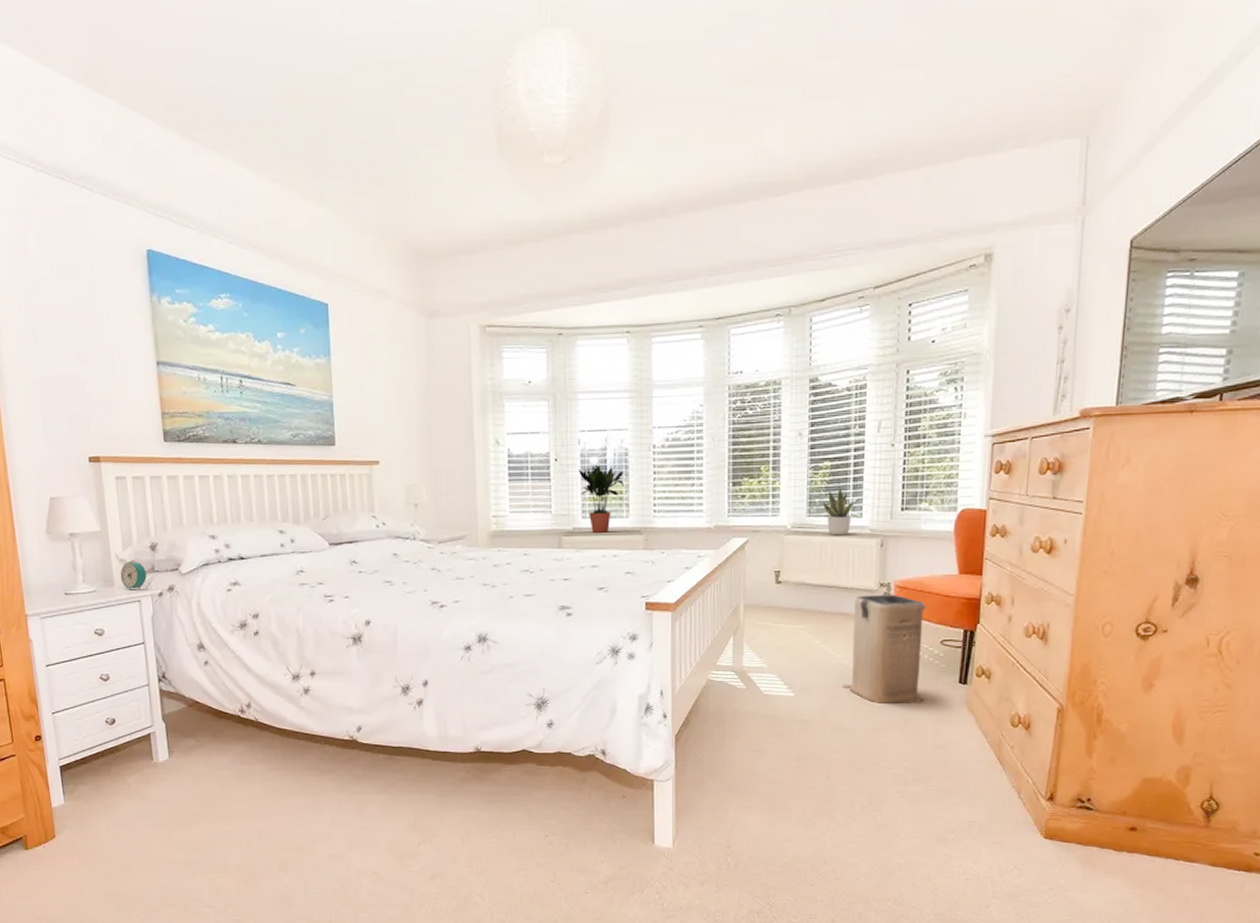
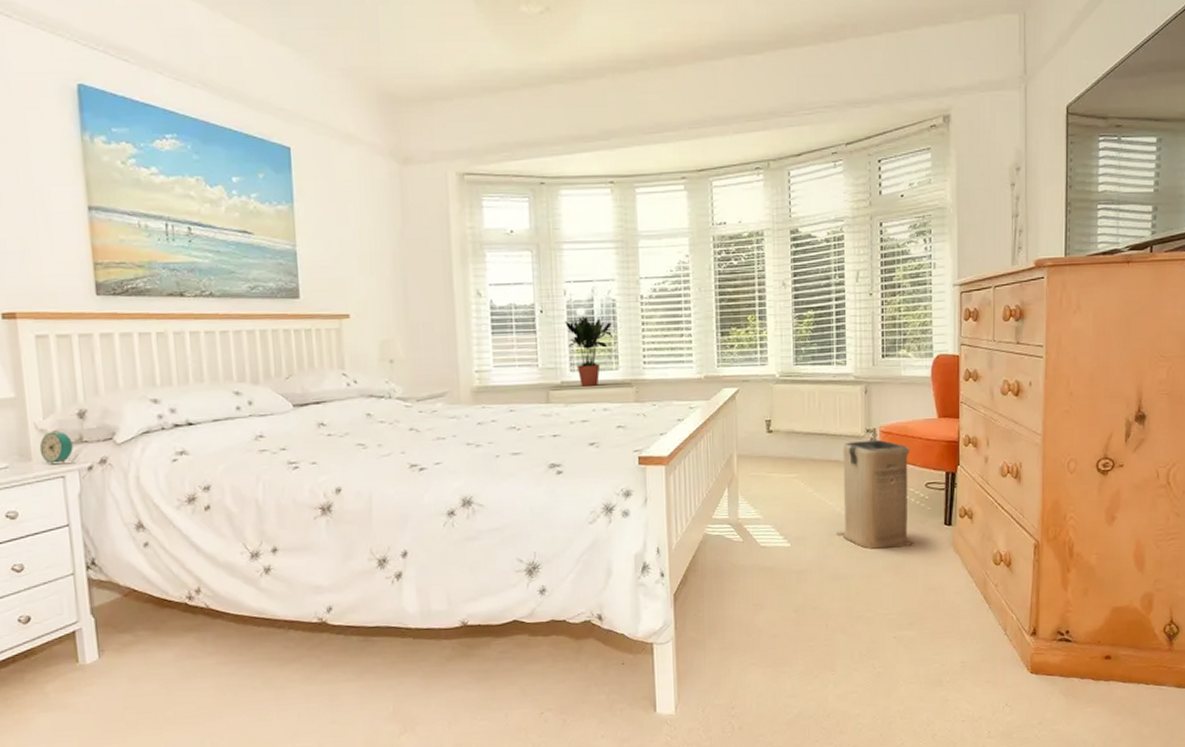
potted plant: present [823,488,857,536] -> none [809,336,841,384]

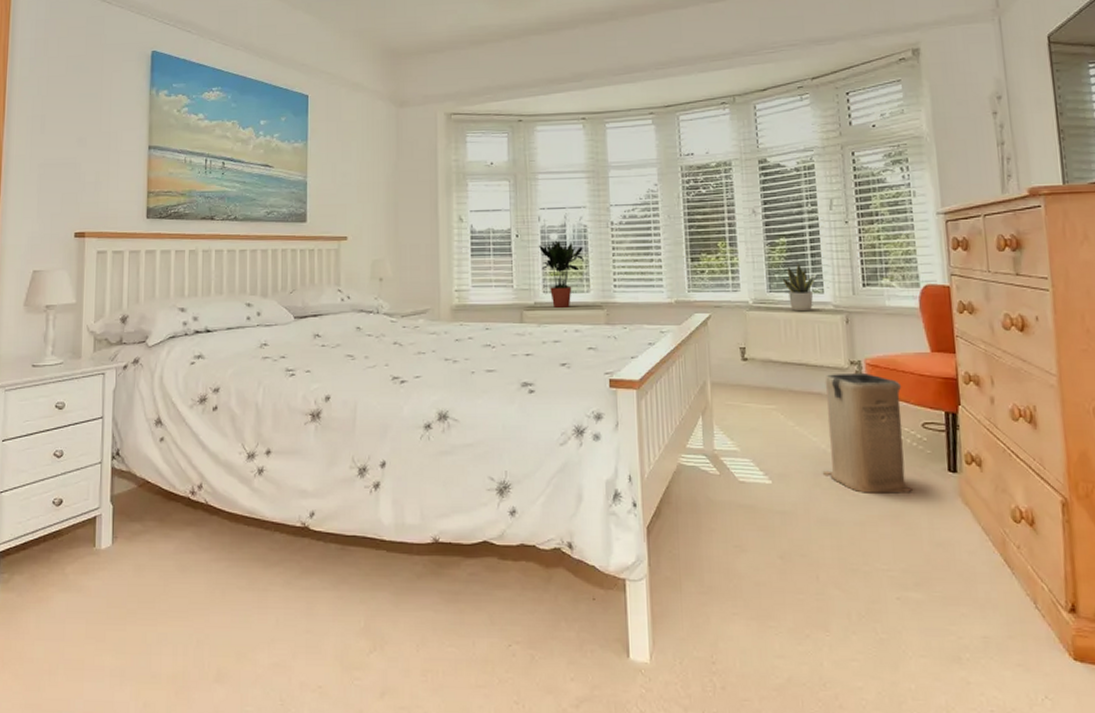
alarm clock: present [39,430,73,464] -> none [88,332,114,362]
potted plant: none [809,336,841,384] -> present [783,263,817,312]

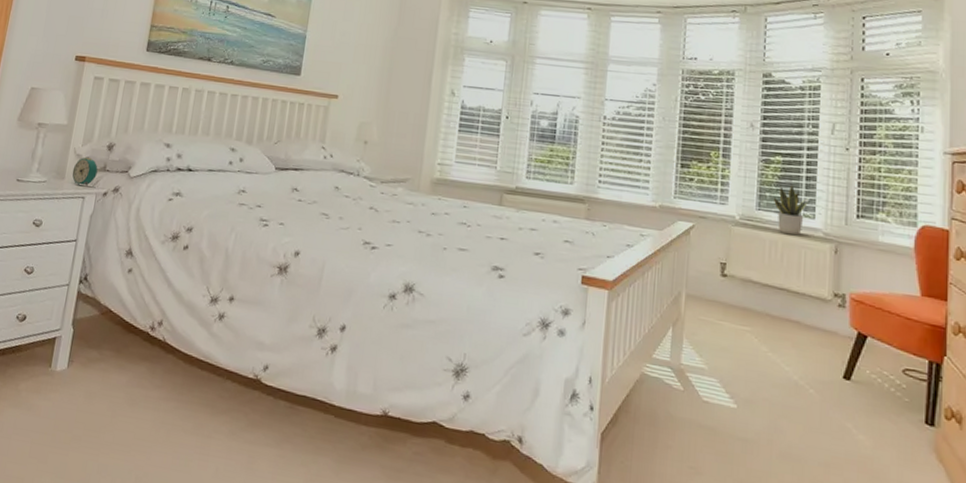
alarm clock: none [88,332,114,362] -> present [72,157,98,186]
potted plant: present [539,240,584,309] -> none [527,127,572,198]
laundry basket: present [822,374,912,494] -> none [791,303,886,440]

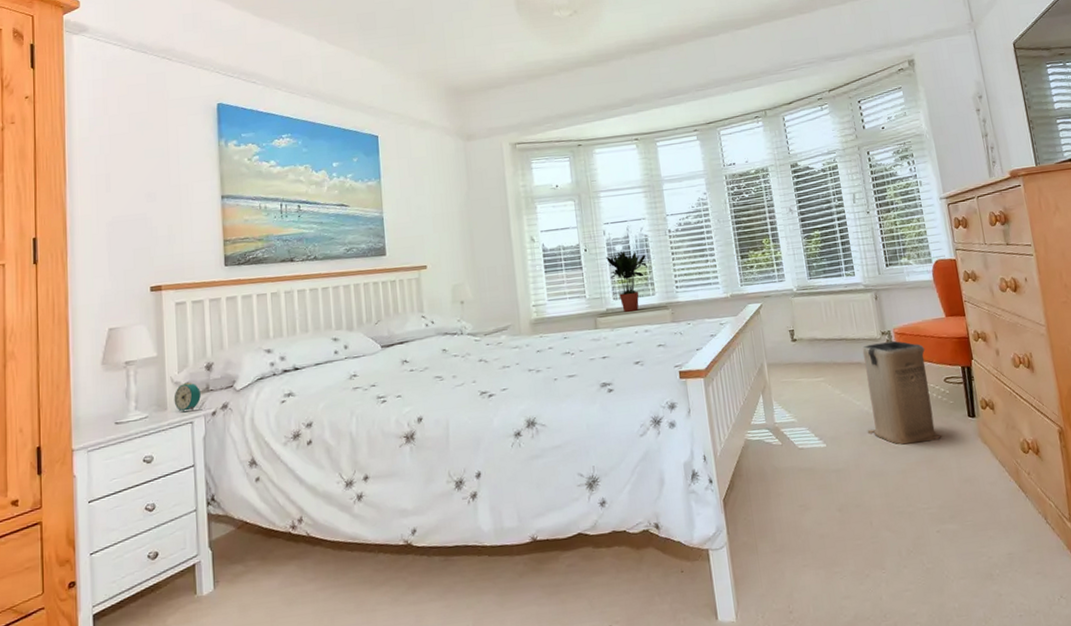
potted plant: none [527,127,572,198] -> present [606,250,647,313]
potted plant: present [774,185,810,236] -> none [820,252,848,294]
laundry basket: none [791,303,886,440] -> present [862,341,941,445]

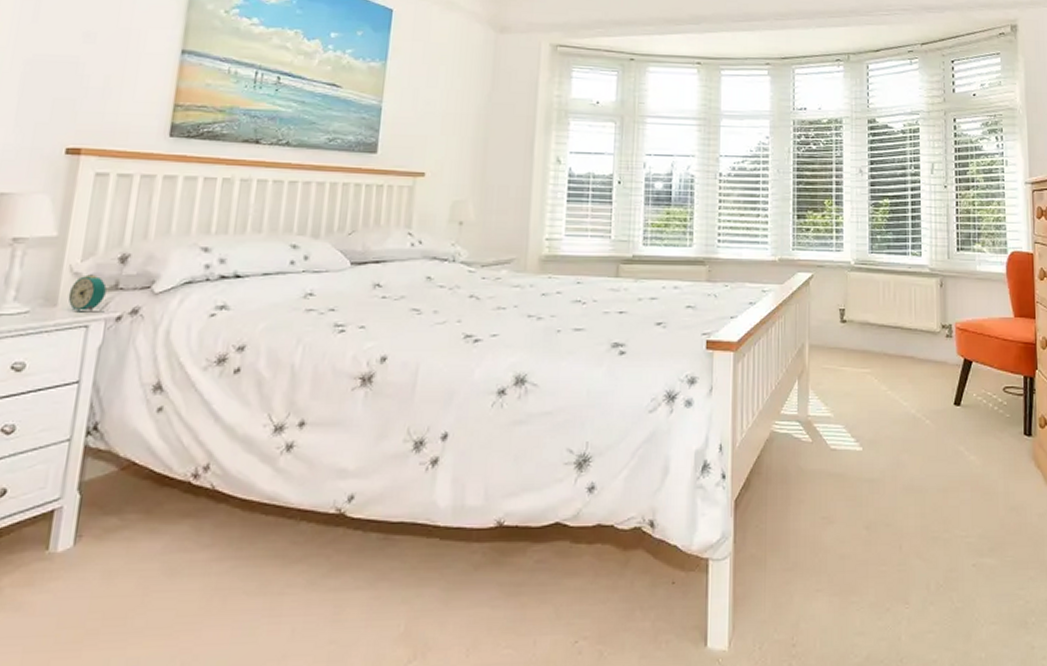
potted plant: present [606,250,647,313] -> none [642,189,689,263]
laundry basket: present [862,341,941,445] -> none [911,337,992,459]

